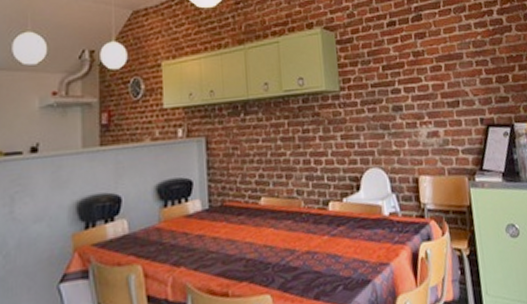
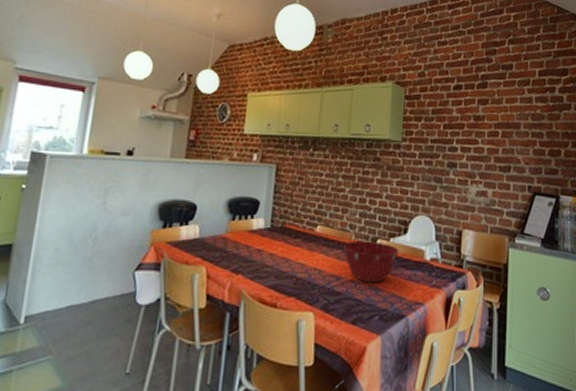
mixing bowl: none [293,204,355,252] -> present [344,240,399,283]

